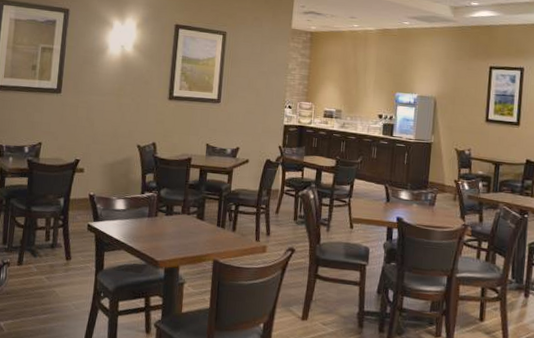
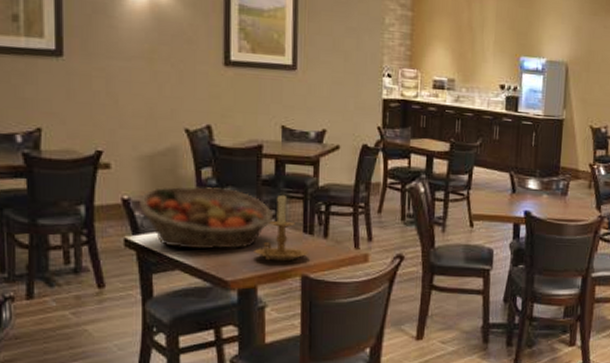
fruit basket: none [100,186,196,236] -> present [138,186,274,250]
candle holder: none [179,195,220,249] -> present [254,193,308,262]

